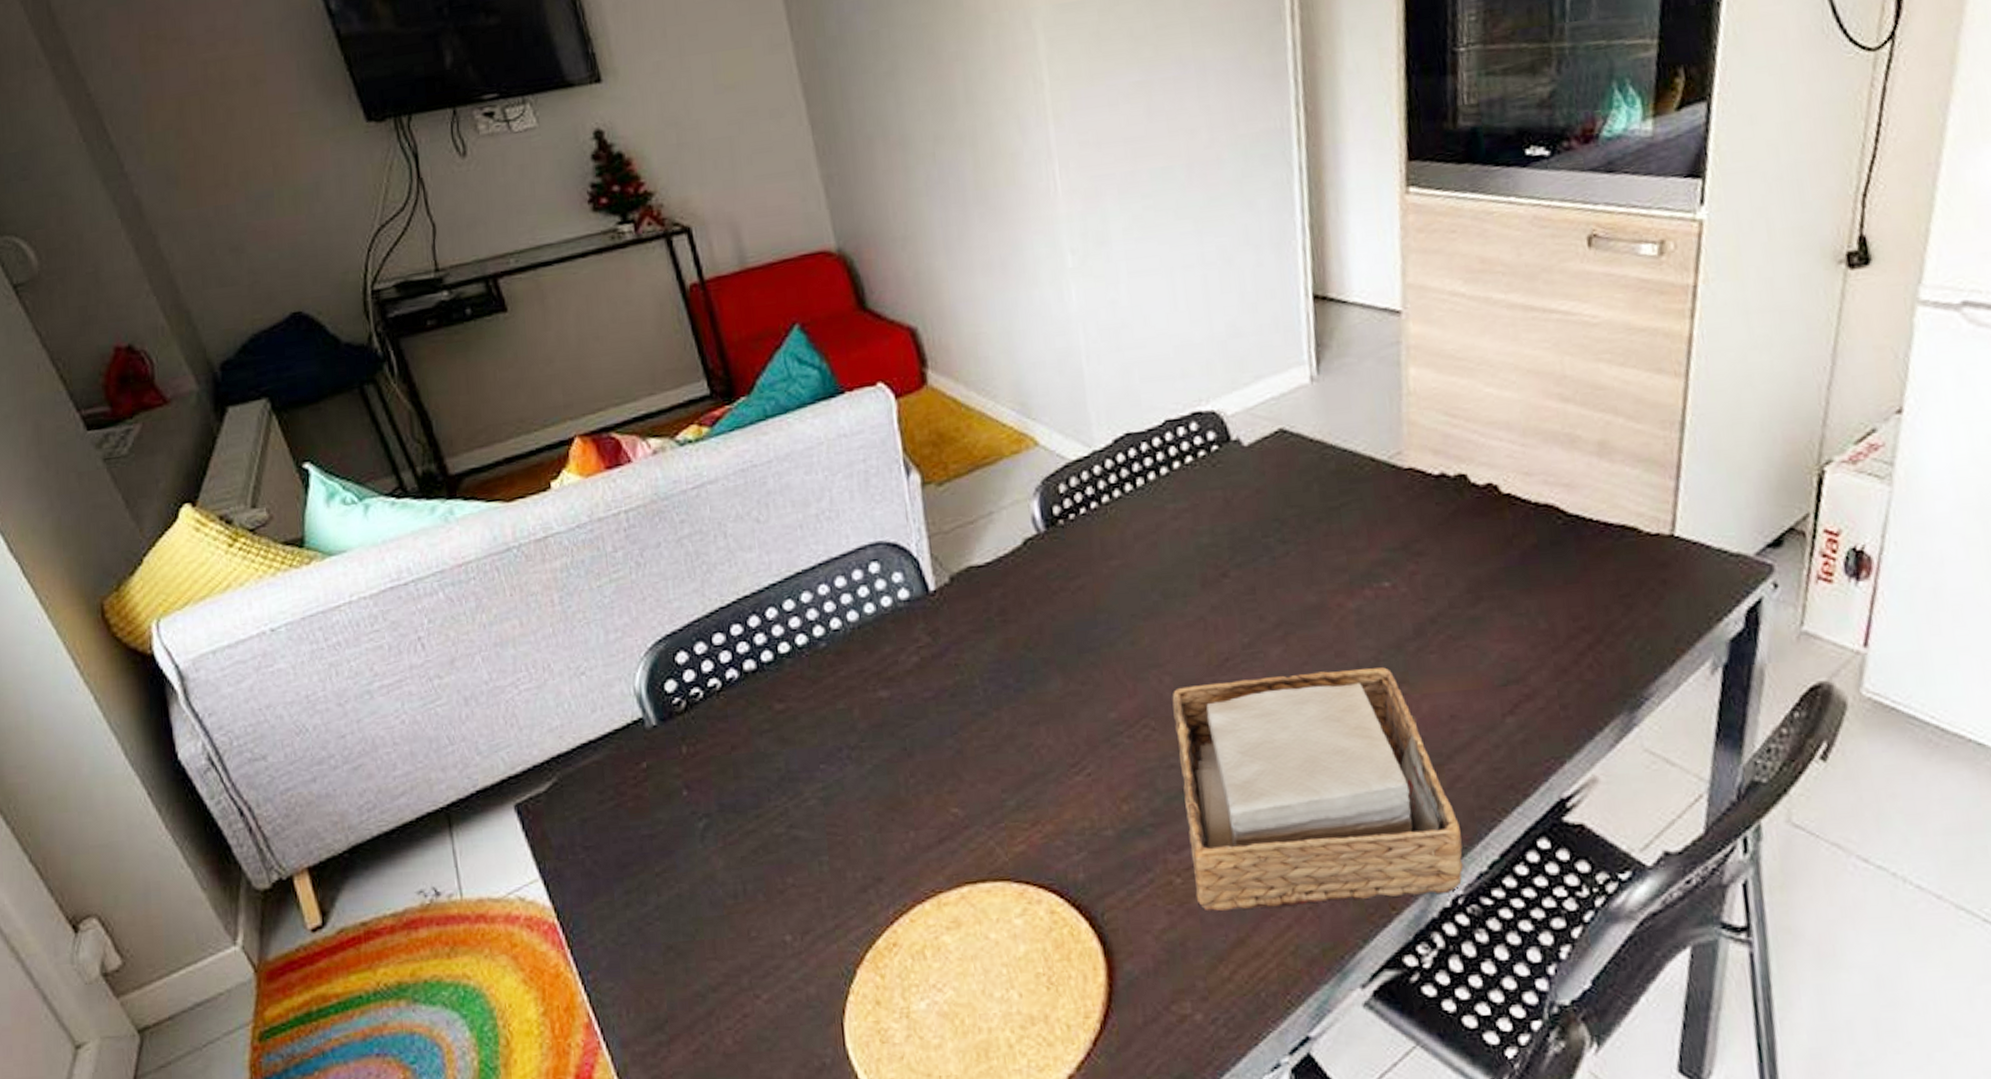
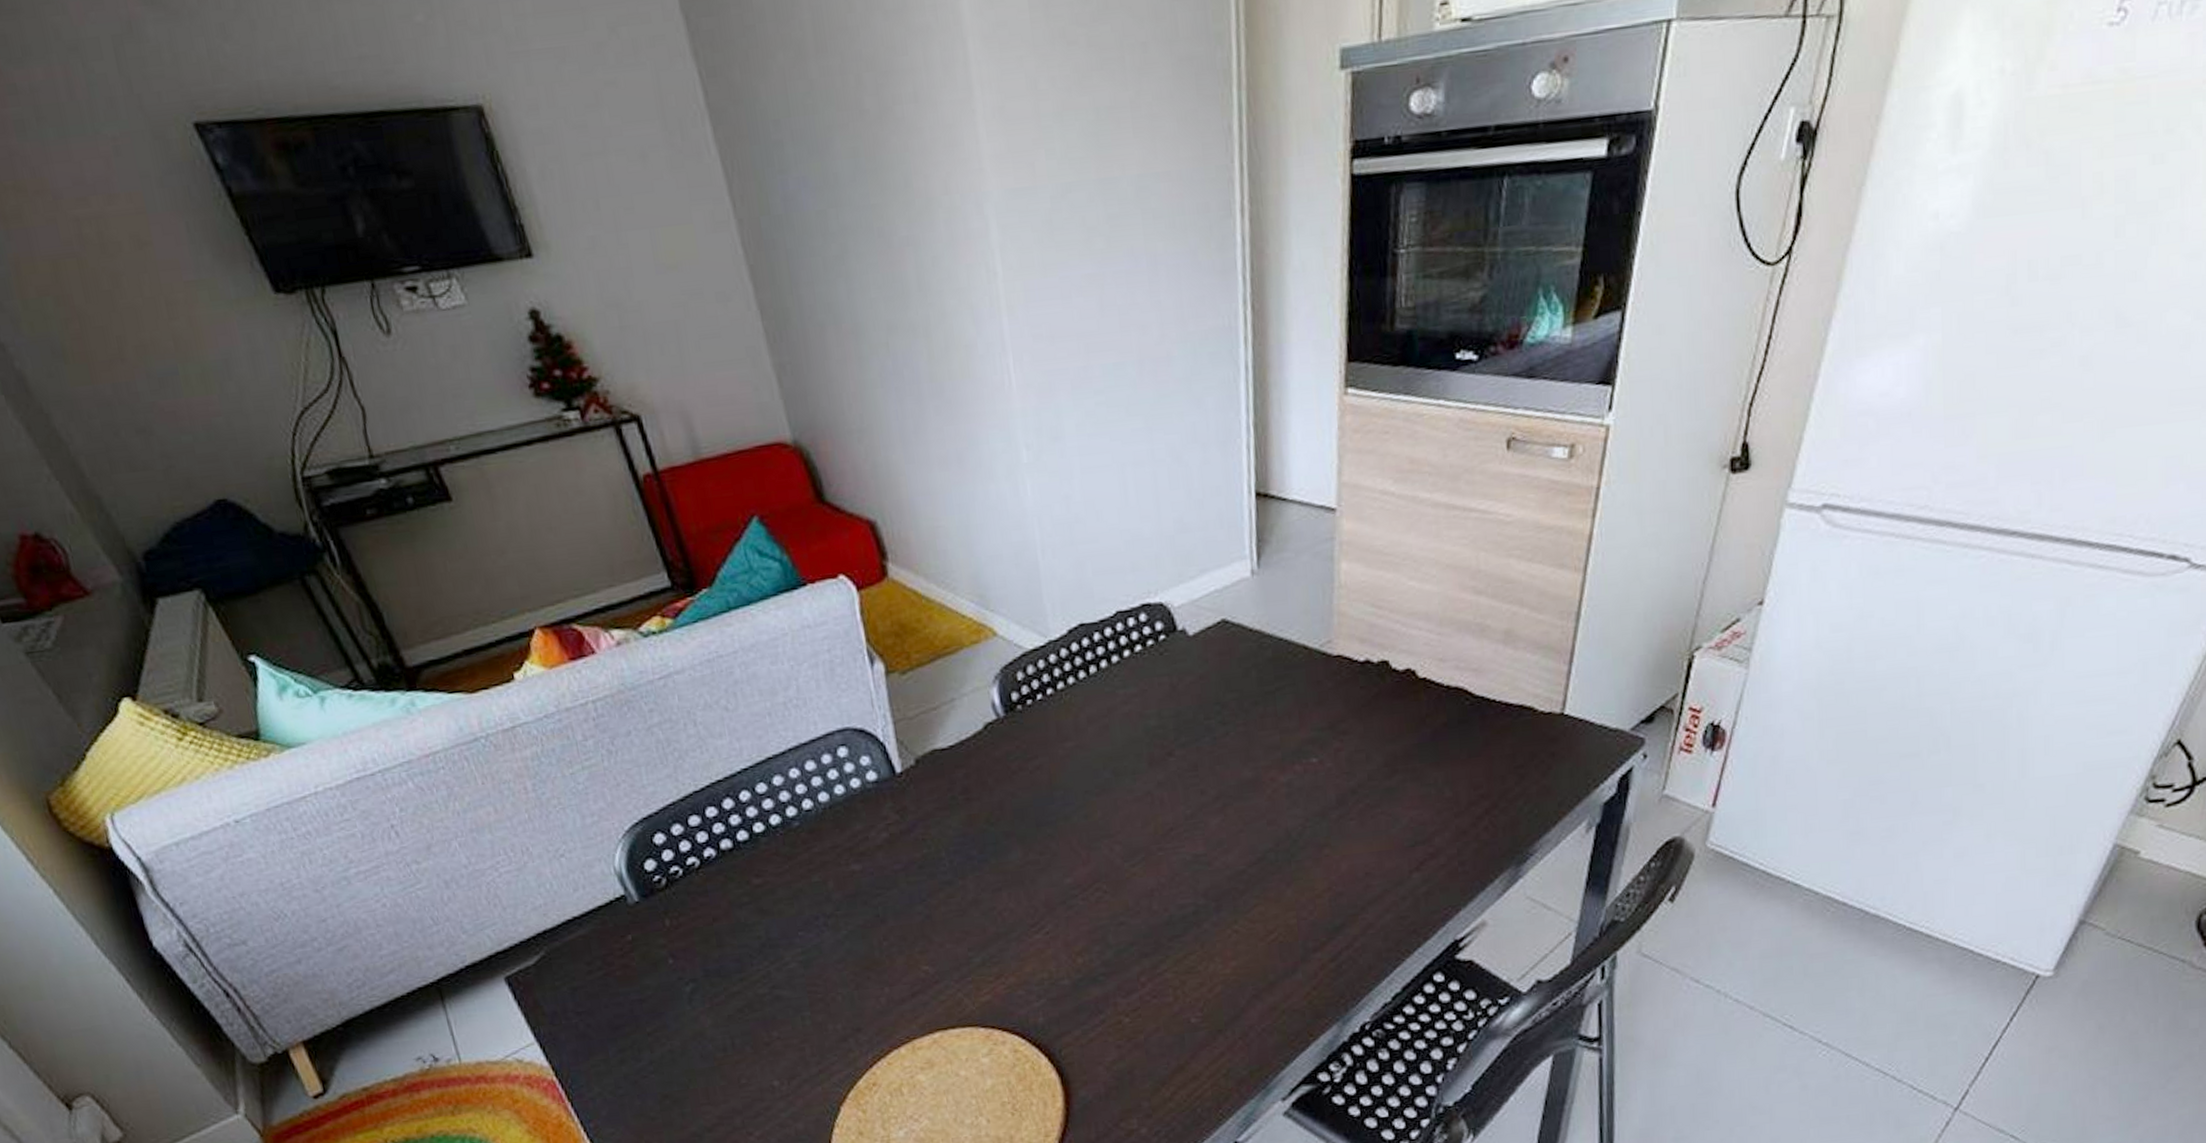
napkin holder: present [1172,667,1463,912] -> none [1121,833,1371,1045]

